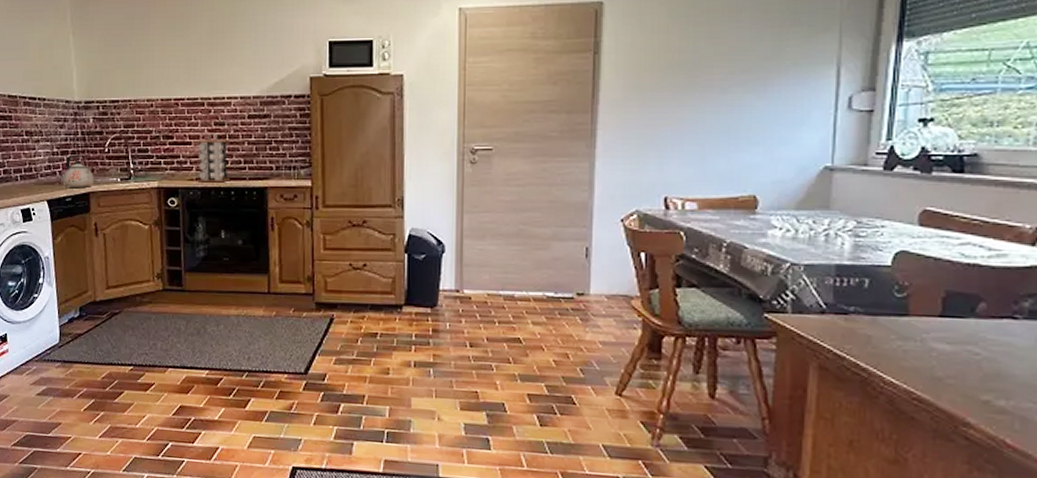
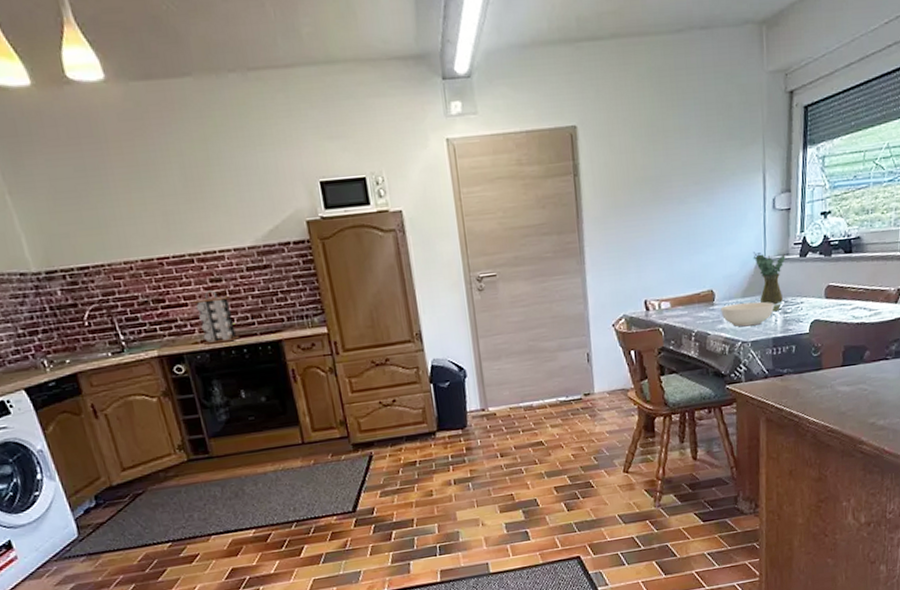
kettle: present [62,154,94,189] -> none [36,332,80,372]
bowl: none [764,216,843,246] -> present [720,301,775,327]
vase: none [815,157,862,233] -> present [752,252,786,312]

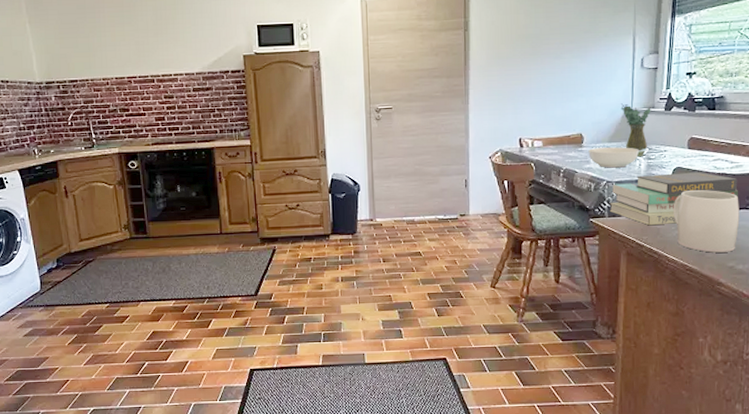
spice rack: present [192,290,241,345] -> none [149,104,182,148]
books: none [745,323,878,387] -> present [609,172,739,226]
mug: none [812,342,880,410] -> present [673,189,740,253]

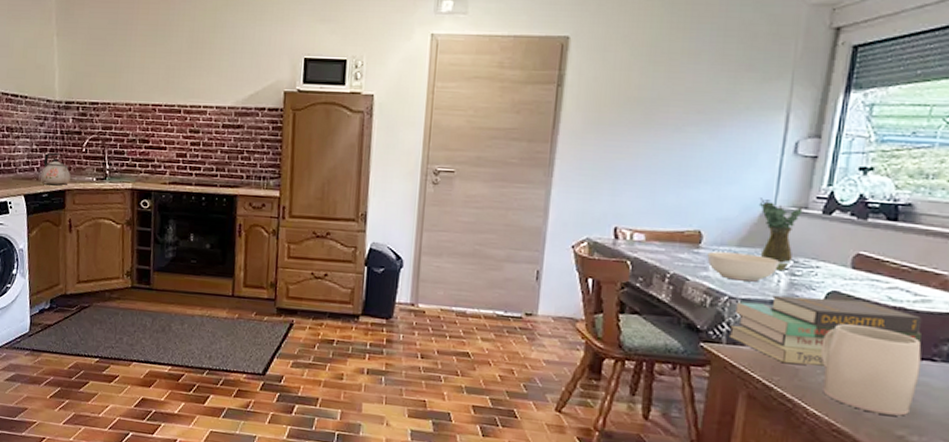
kettle: none [31,128,60,158] -> present [40,152,71,186]

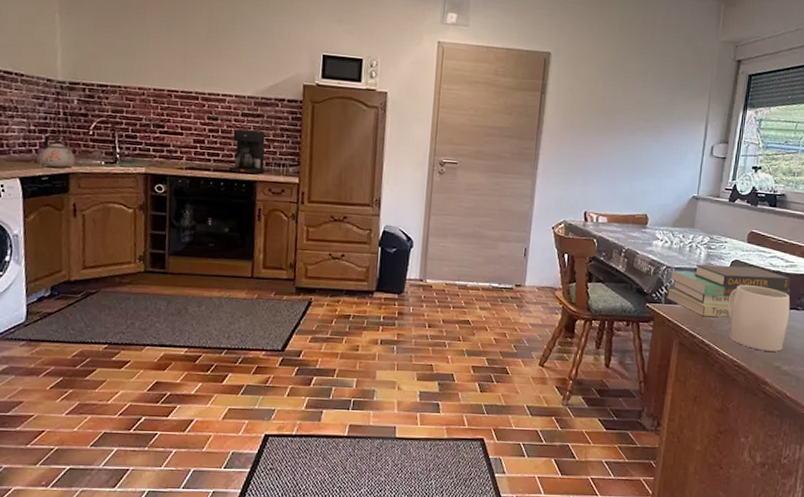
coffee maker: none [209,141,246,189] -> present [228,129,266,175]
bowl: present [707,251,781,282] -> none [651,230,701,254]
vase: present [758,198,803,272] -> none [687,189,716,246]

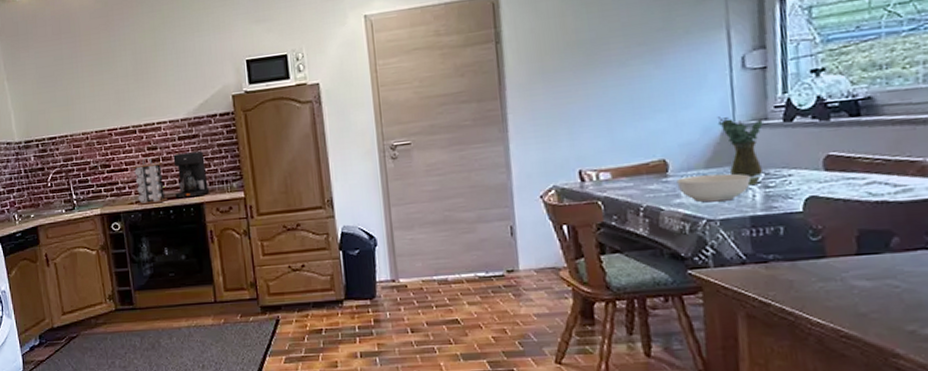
kettle: present [39,134,75,169] -> none [11,191,41,224]
spice rack: none [186,126,222,174] -> present [131,157,169,206]
bowl: none [651,230,701,254] -> present [676,173,752,203]
books: present [666,264,791,317] -> none [713,201,912,277]
vase: none [687,189,716,246] -> present [717,116,763,186]
mug: present [727,284,791,352] -> none [809,225,918,312]

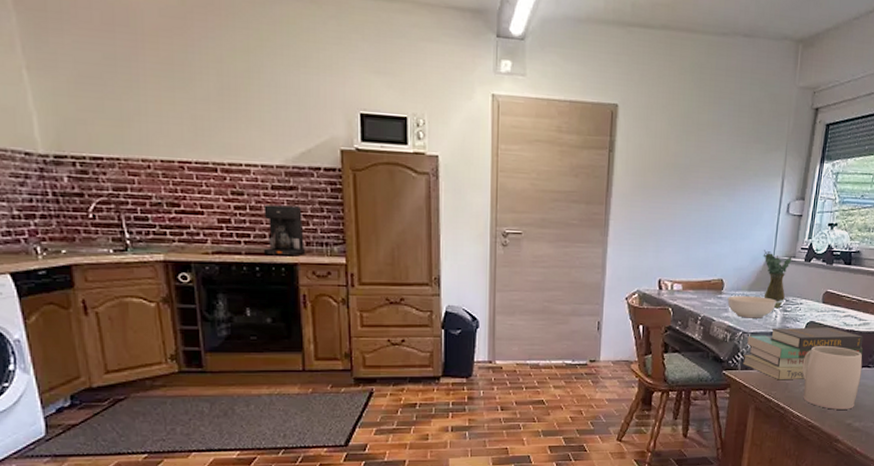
spice rack: present [131,157,169,206] -> none [209,202,255,259]
books: none [713,201,912,277] -> present [742,327,864,380]
mug: none [809,225,918,312] -> present [802,345,863,410]

